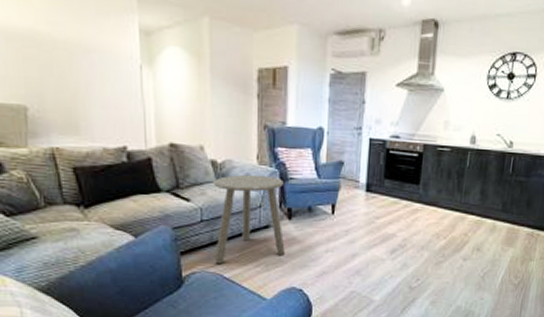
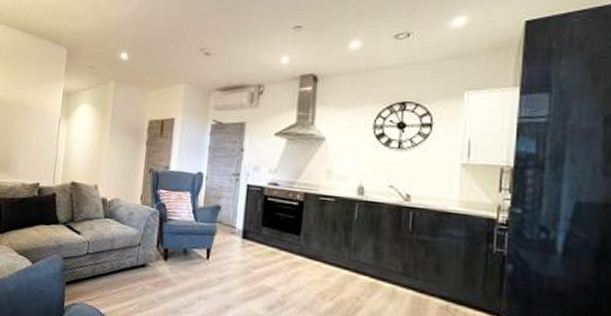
side table: present [213,174,285,264] -> none [93,213,163,298]

